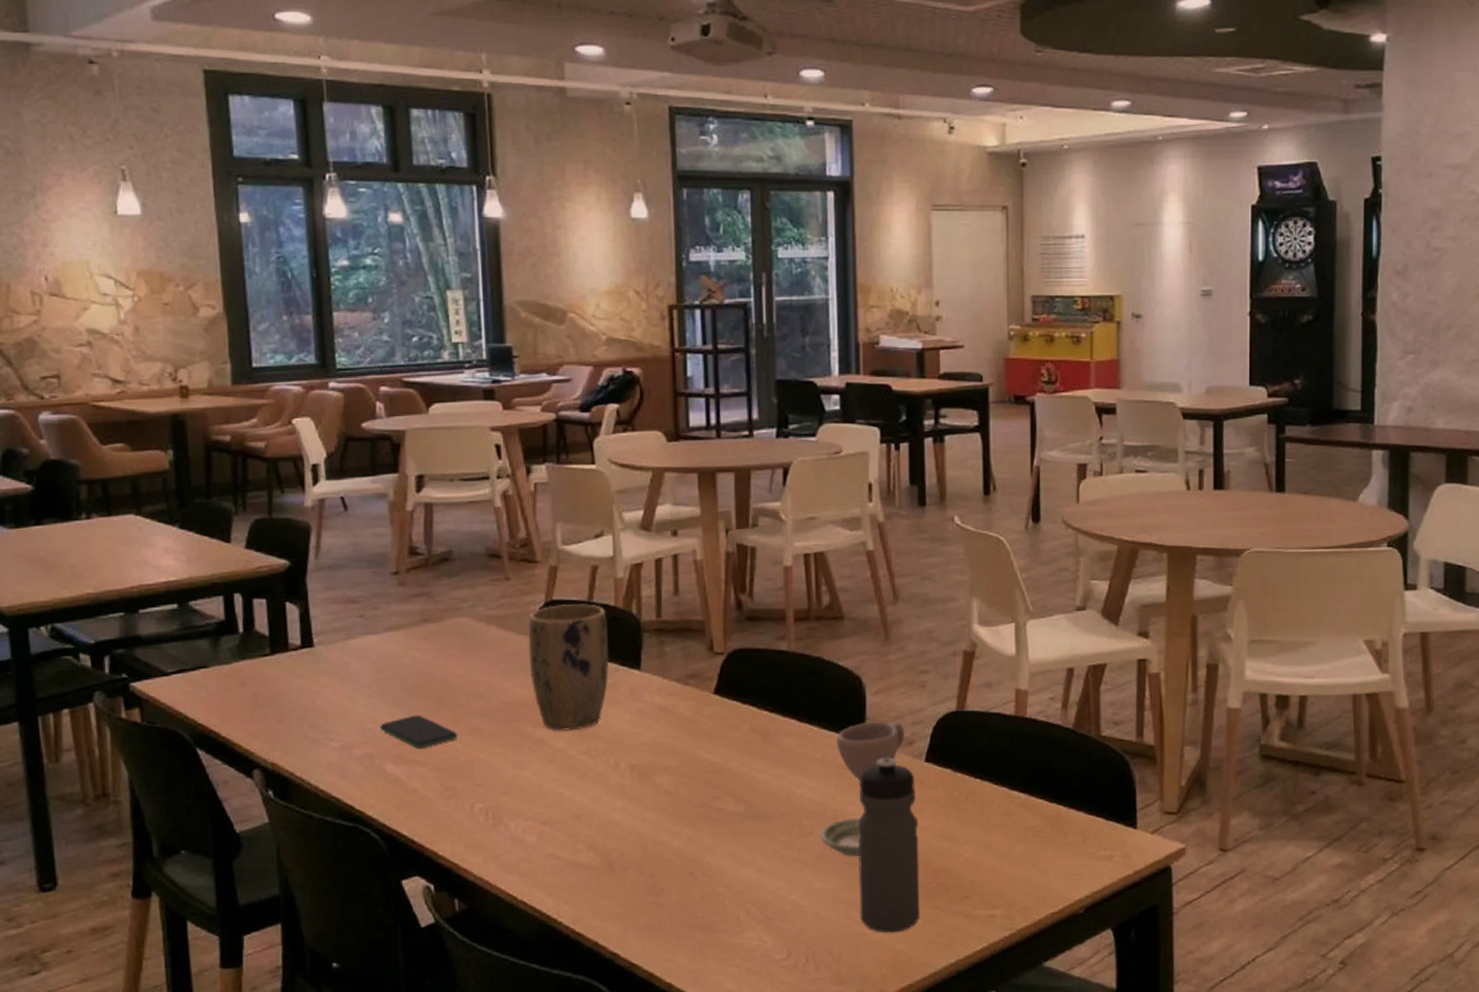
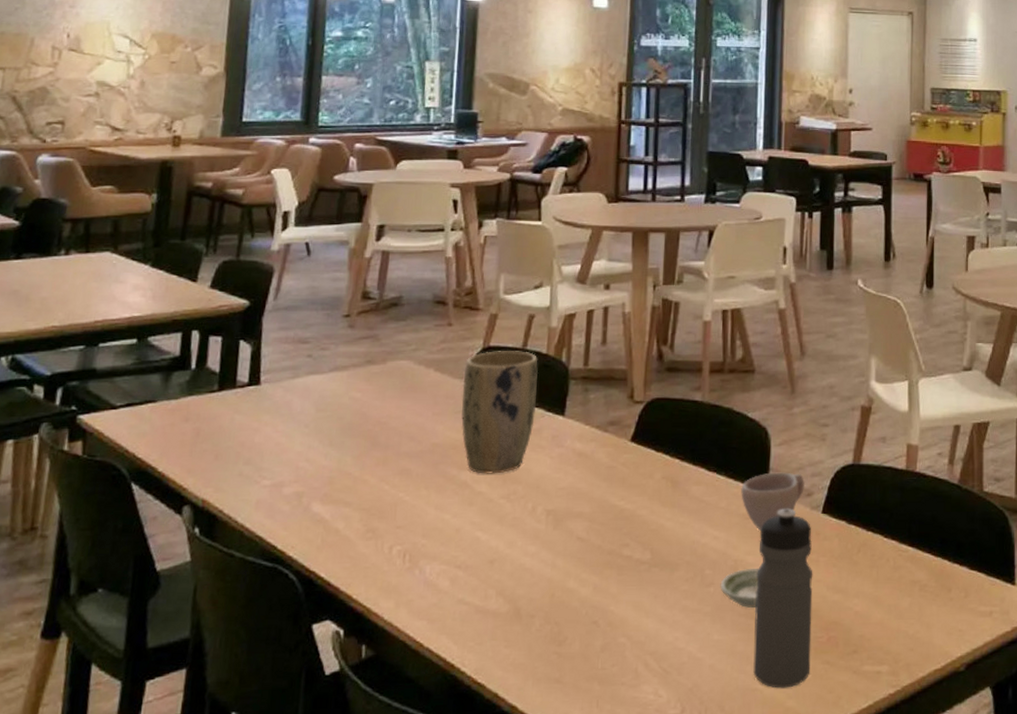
smartphone: present [380,715,458,749] -> none [312,454,386,488]

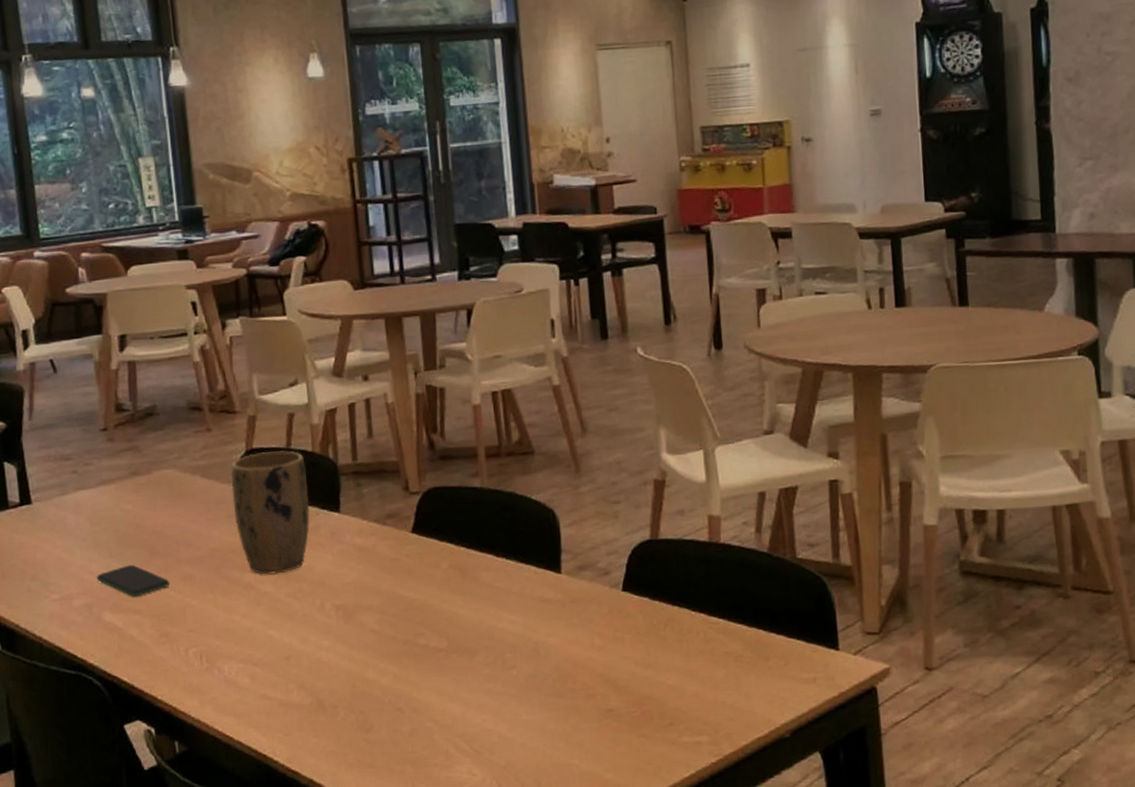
smartphone: none [312,454,386,488] -> present [97,564,170,597]
saucer: present [720,569,759,608] -> none [522,649,563,688]
cup: present [741,472,805,531] -> none [533,552,601,612]
water bottle: present [753,508,813,689] -> none [558,588,626,763]

